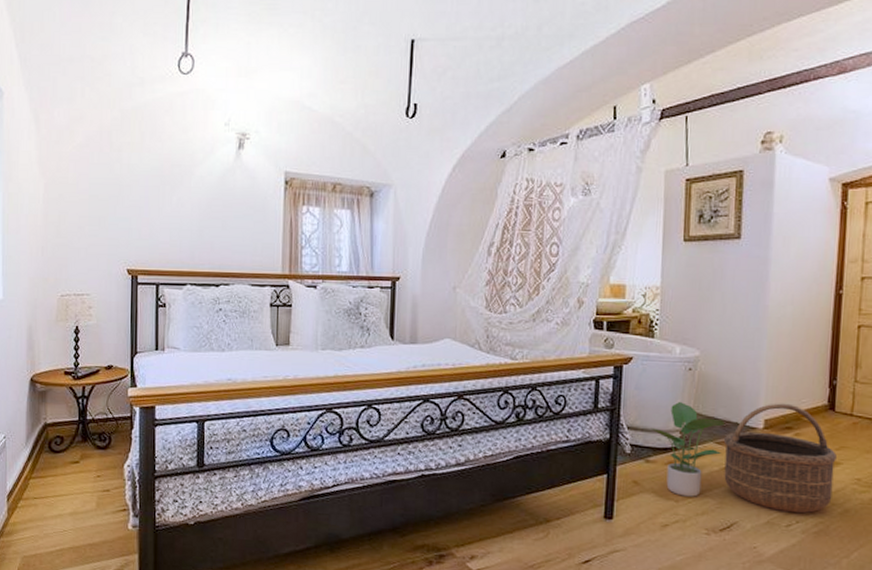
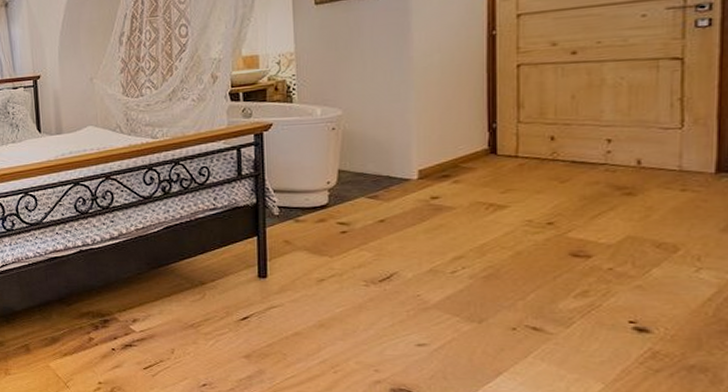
potted plant: present [650,402,724,497] -> none [297,162,375,251]
basket: present [723,403,837,513] -> none [375,152,502,258]

